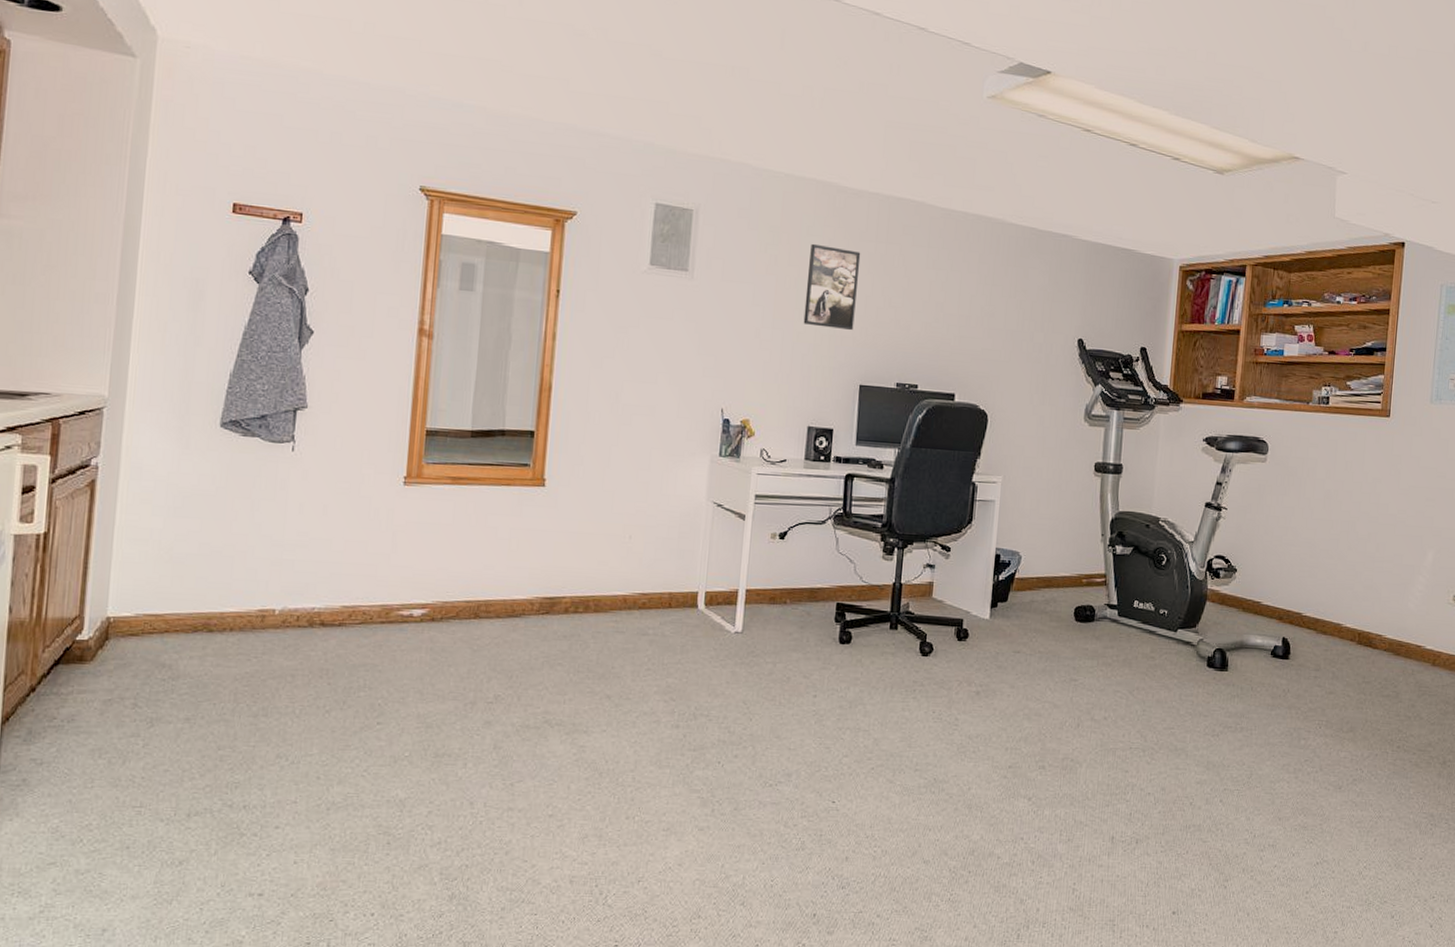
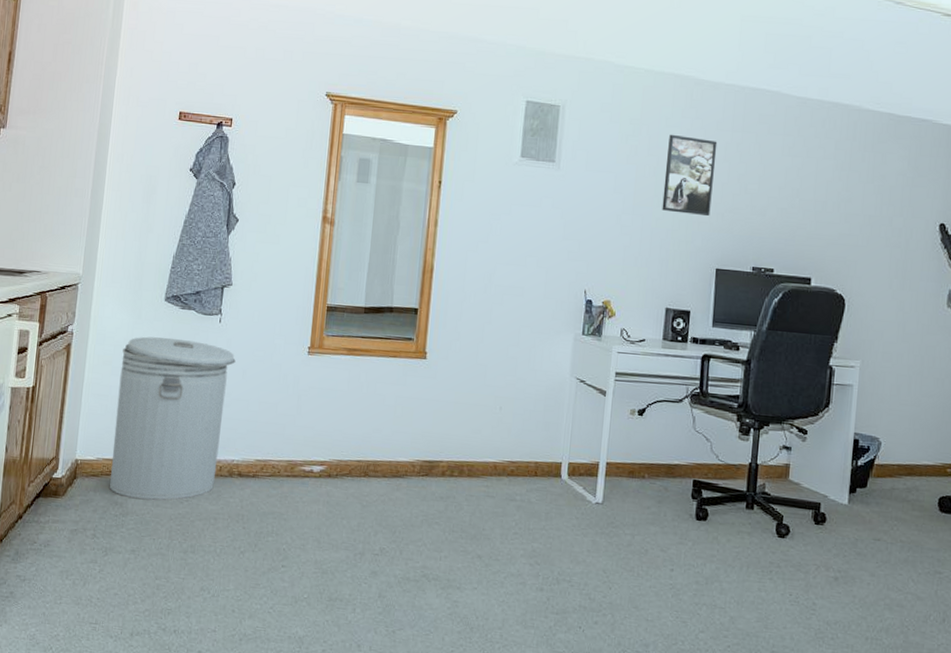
can: none [154,469,314,659] -> present [110,336,236,500]

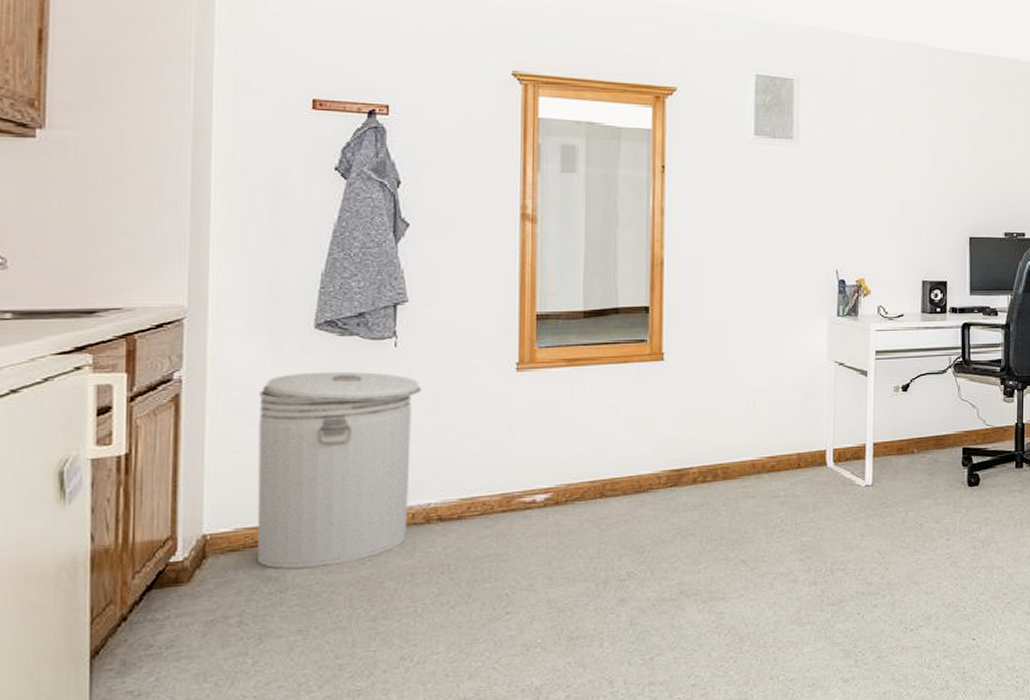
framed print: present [662,134,718,216] -> none [910,104,961,185]

